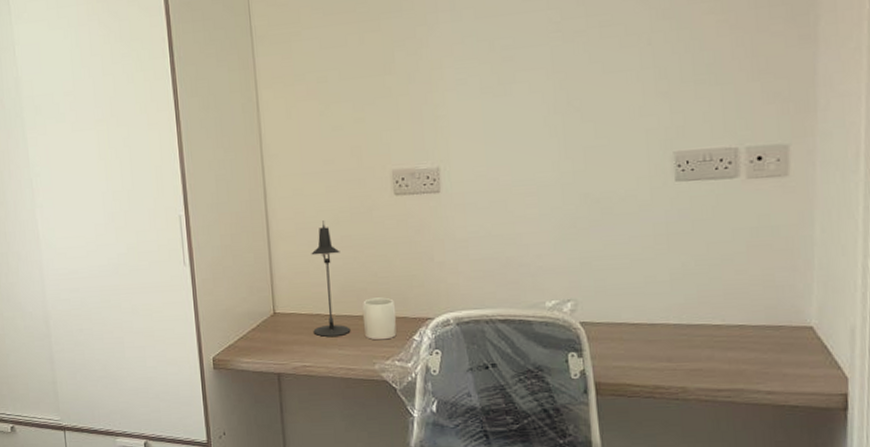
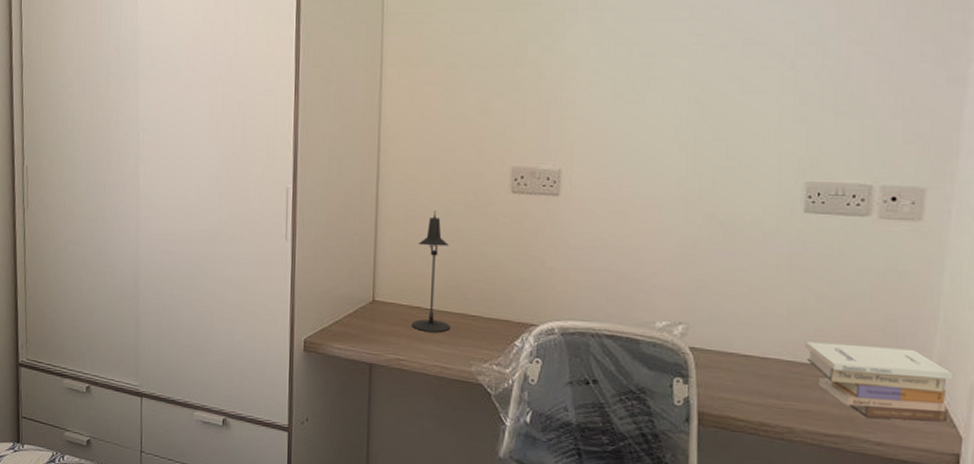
mug: present [362,297,397,341] -> none [464,296,500,342]
books: none [689,299,833,369] -> present [805,341,953,422]

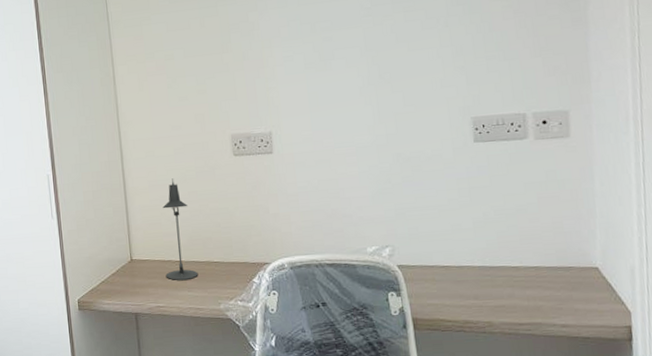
books: present [805,341,953,422] -> none [491,243,616,305]

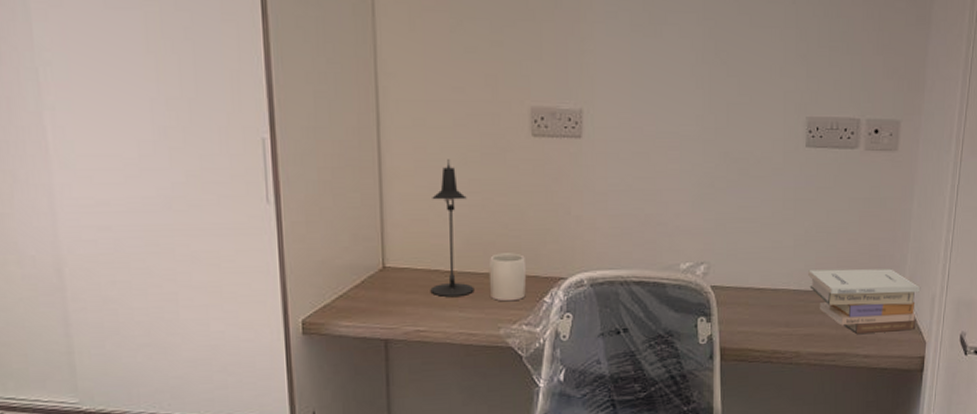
mug: none [208,245,239,283] -> present [488,253,527,302]
books: none [491,243,616,305] -> present [808,268,920,334]

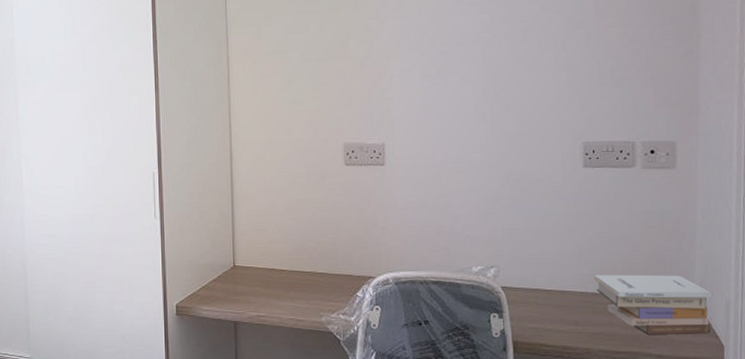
desk lamp: present [430,159,474,298] -> none [268,184,302,291]
mug: present [488,253,527,302] -> none [312,256,343,295]

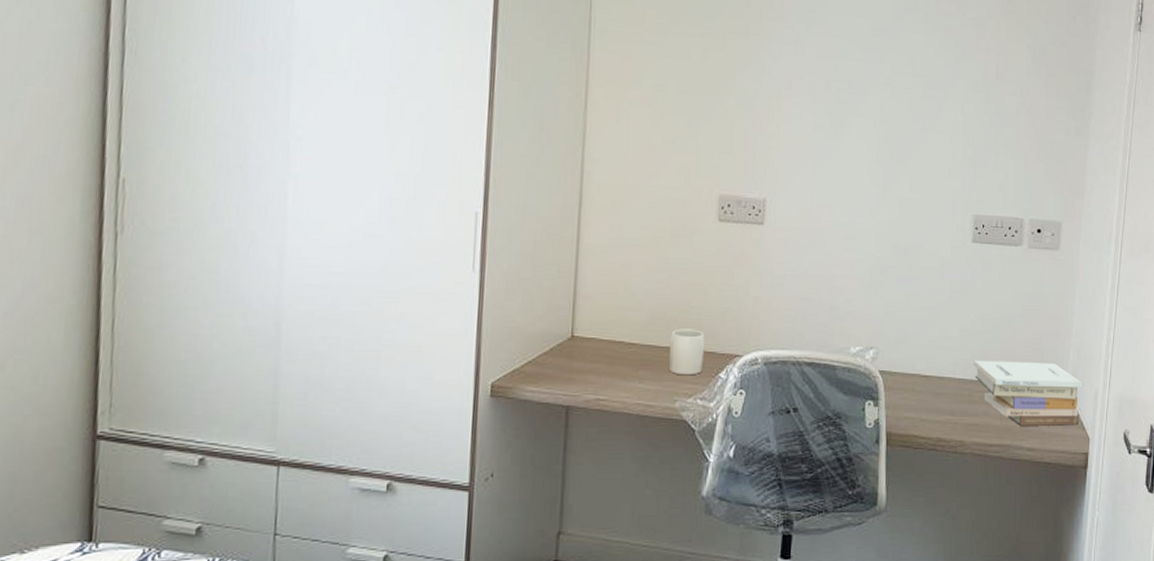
mug: none [312,256,343,295] -> present [668,329,705,376]

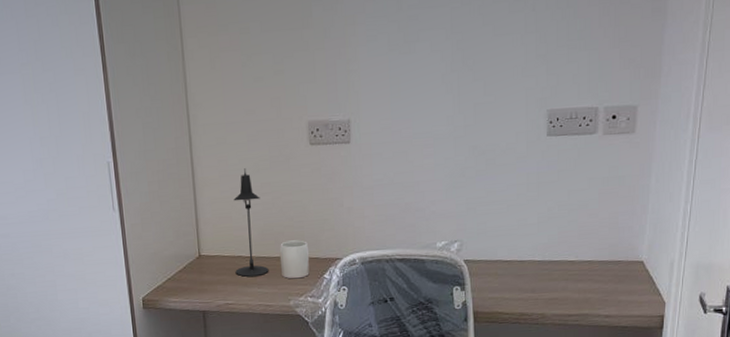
desk lamp: none [613,239,655,369] -> present [233,168,269,277]
books: present [973,360,1082,426] -> none [552,238,659,297]

